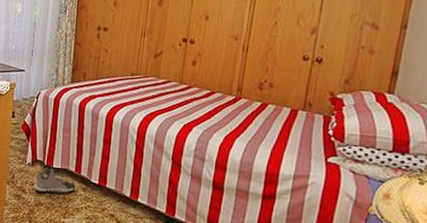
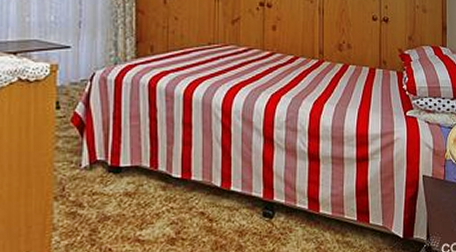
sneaker: present [33,165,76,194] -> none [94,165,152,202]

